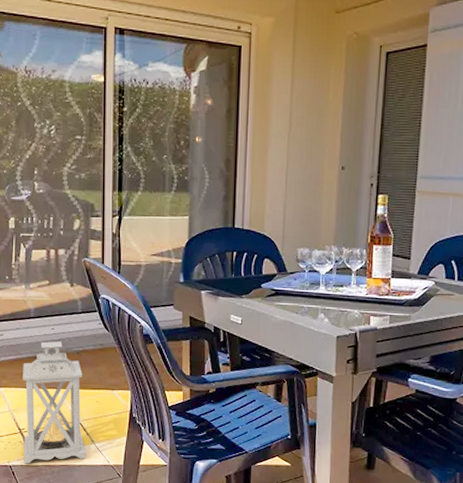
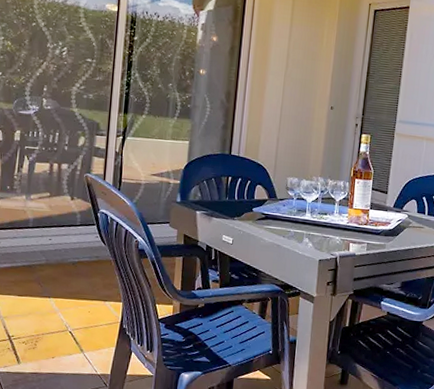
lantern: present [23,341,85,464] -> none [10,251,77,371]

